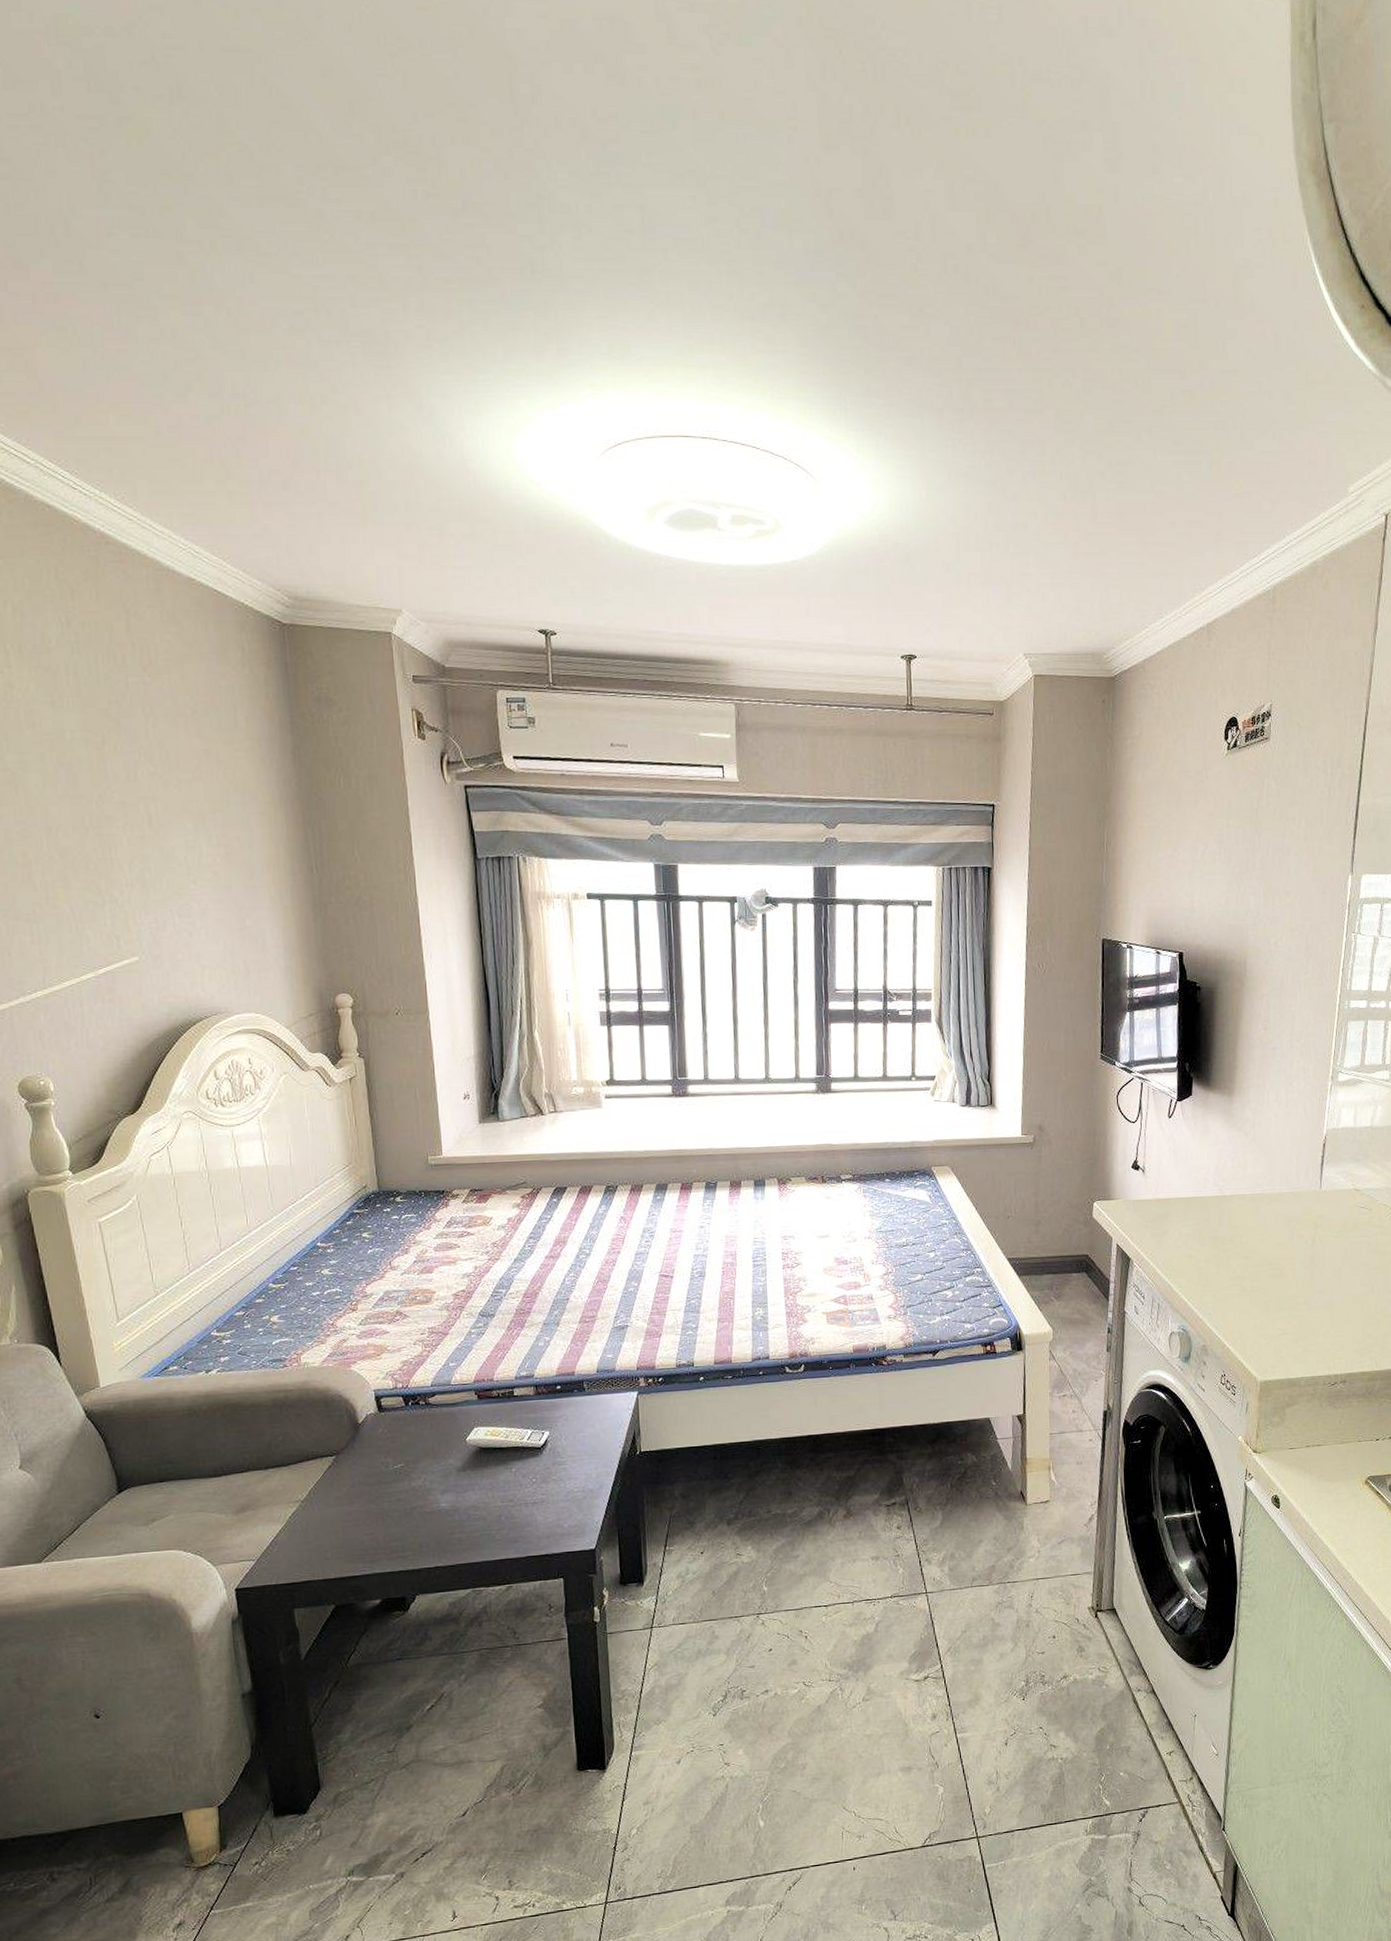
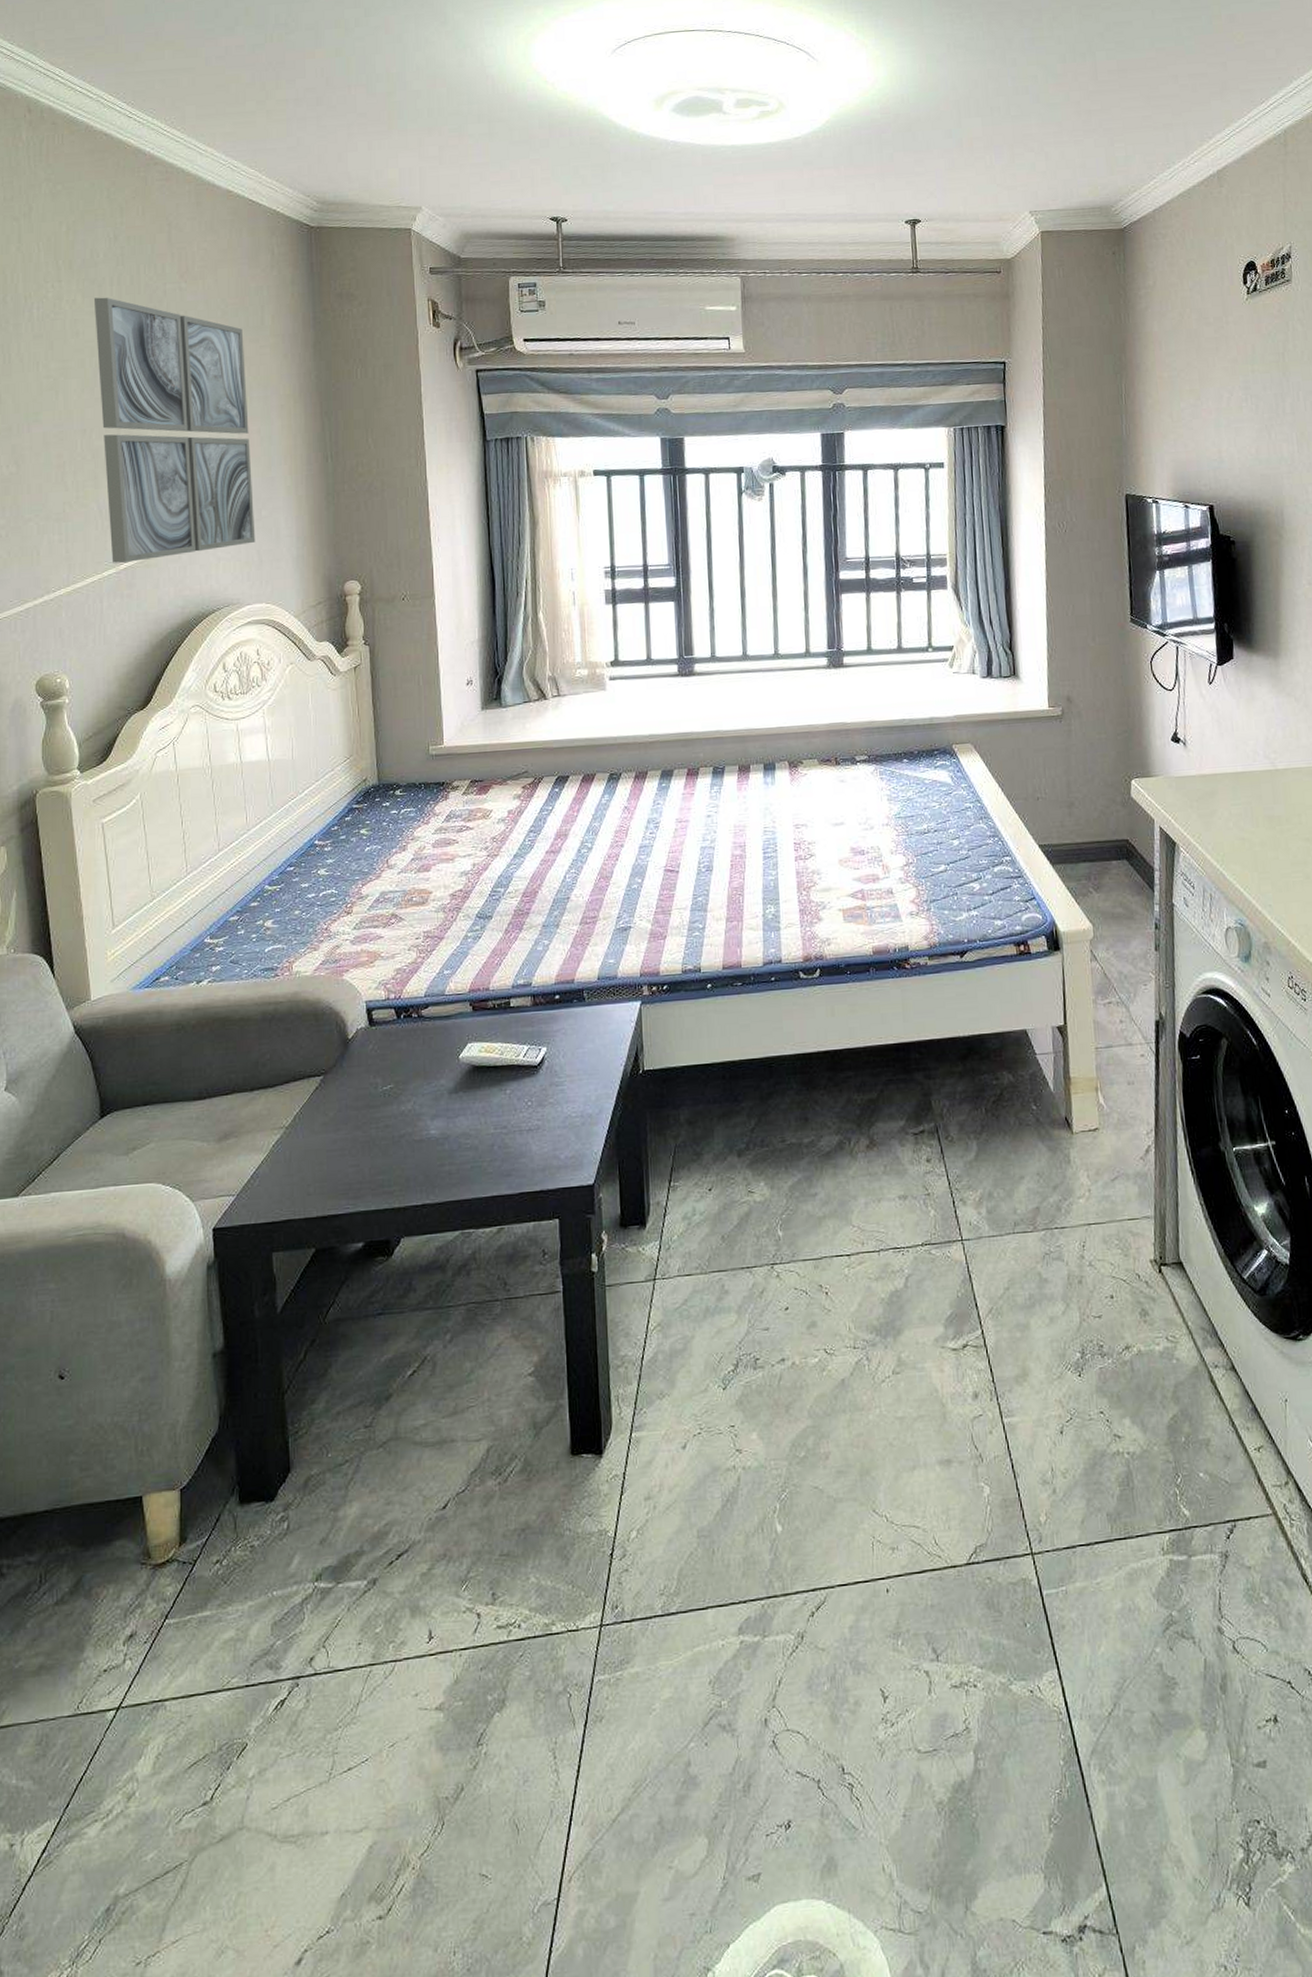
wall art: none [48,687,241,967] -> present [93,297,256,563]

